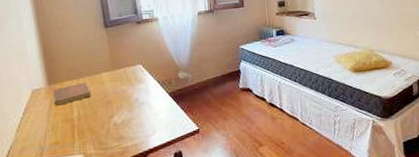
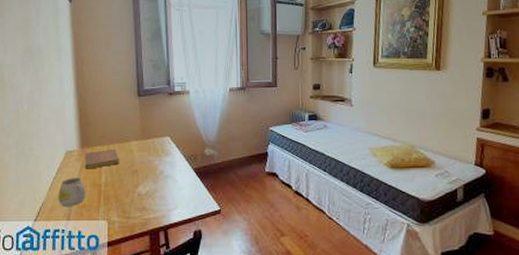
mug: none [27,114,58,147] -> present [58,177,86,207]

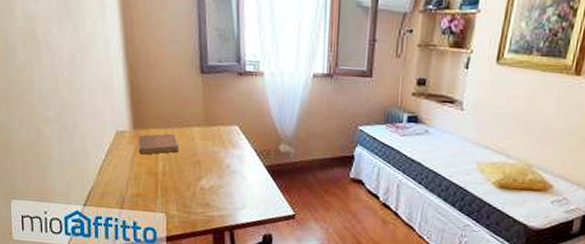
mug: present [58,177,86,207] -> none [109,162,141,195]

